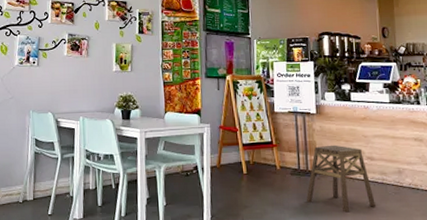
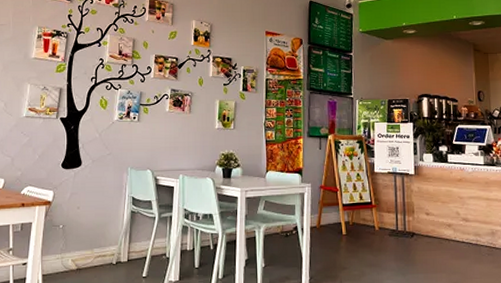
stool: present [306,145,376,213] -> none [403,206,470,274]

